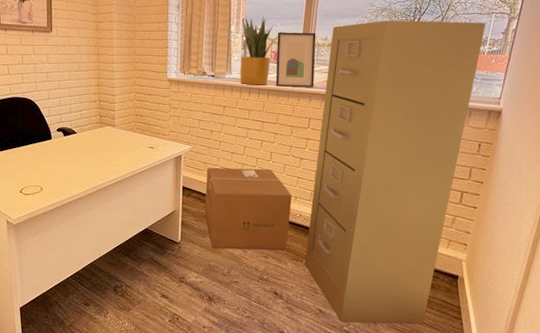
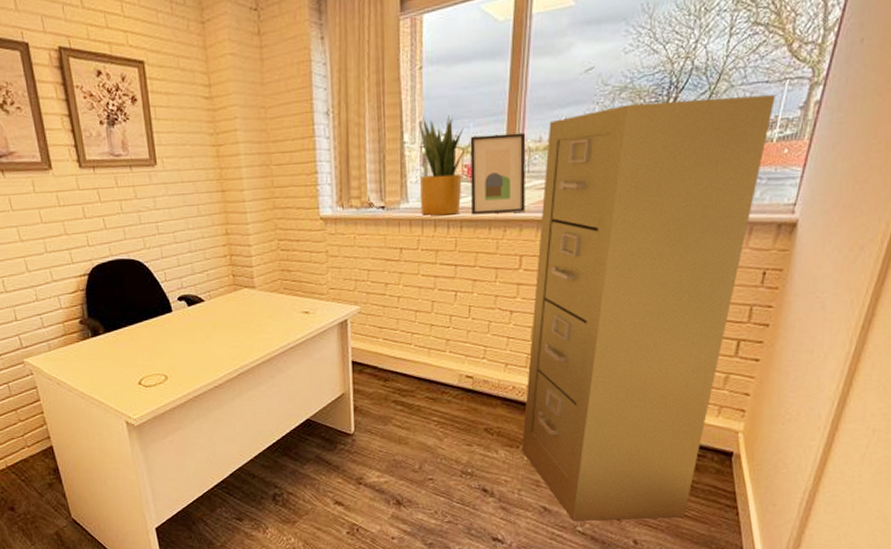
box: present [204,167,292,250] -> none [382,328,501,438]

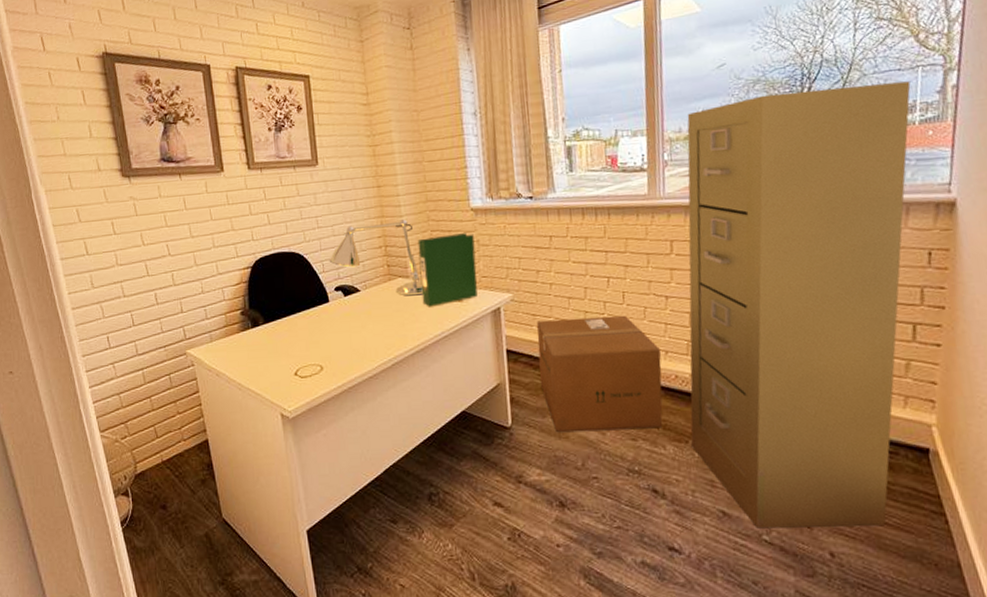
desk lamp: none [171,227,269,307] -> present [329,219,423,296]
binder: none [264,243,325,318] -> present [417,233,478,307]
box: none [382,328,501,438] -> present [537,315,663,432]
planter: present [418,115,470,216] -> none [561,111,612,205]
picture frame: present [469,132,526,215] -> none [611,124,672,203]

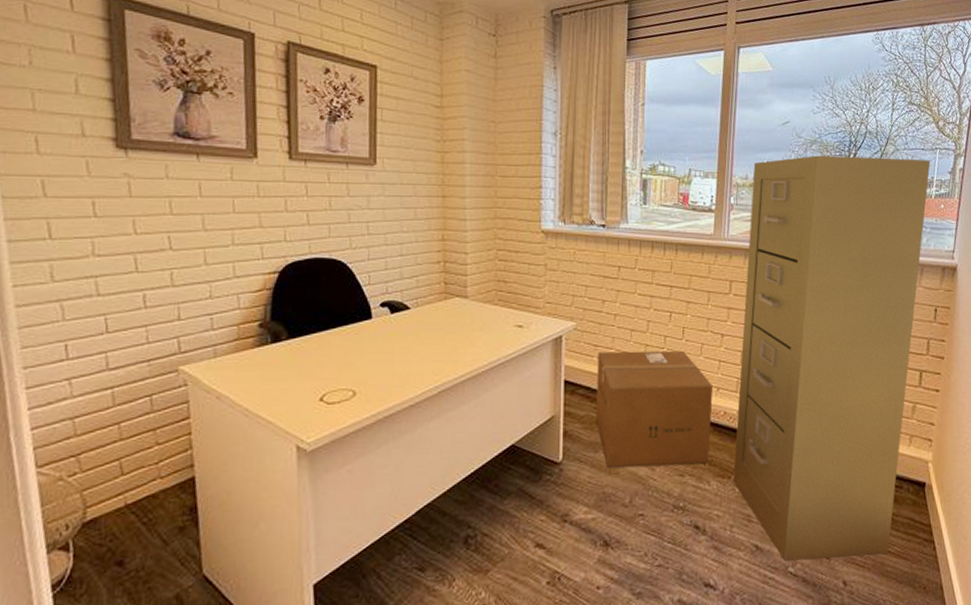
desk lamp: present [329,219,423,296] -> none [377,234,482,318]
binder: present [417,233,478,307] -> none [480,255,542,331]

